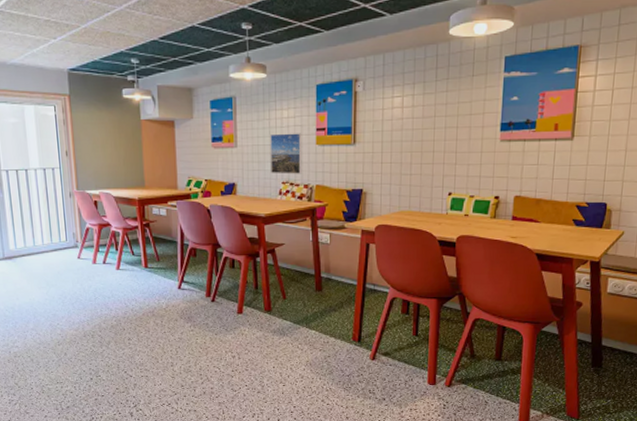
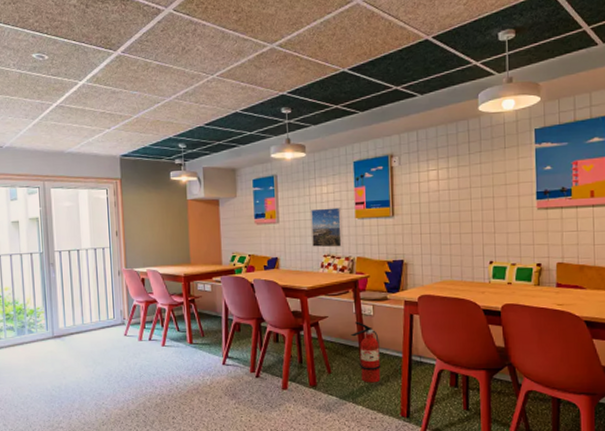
fire extinguisher: none [307,249,336,309] -> present [351,321,381,383]

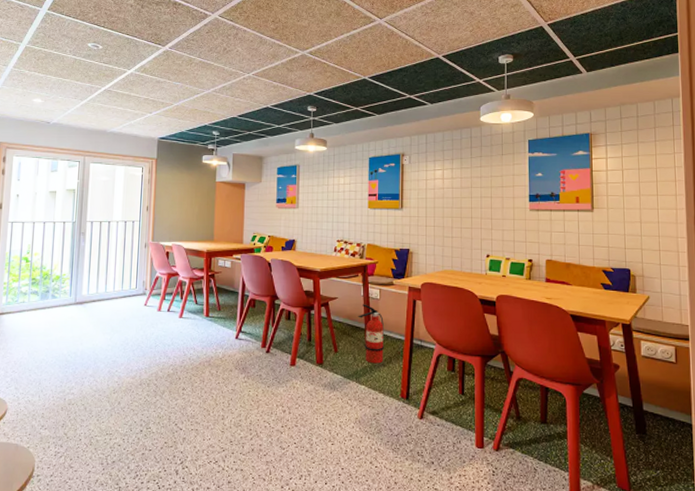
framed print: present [311,207,343,248] -> none [327,197,356,234]

